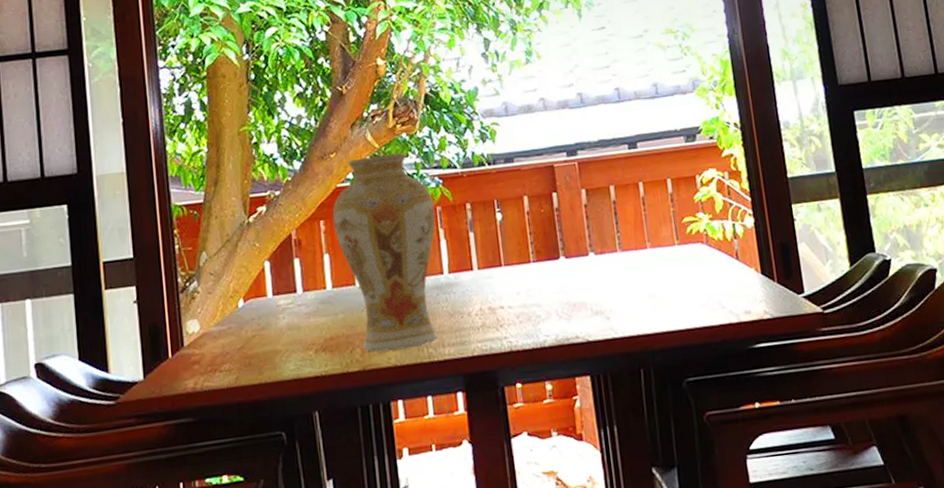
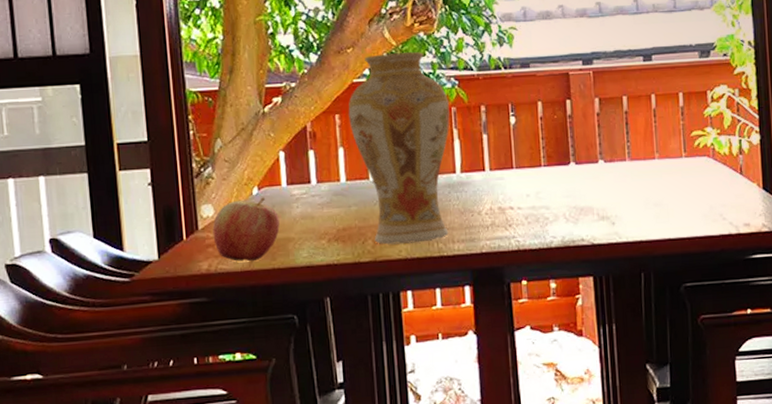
apple: none [198,309,266,378] -> present [212,197,280,262]

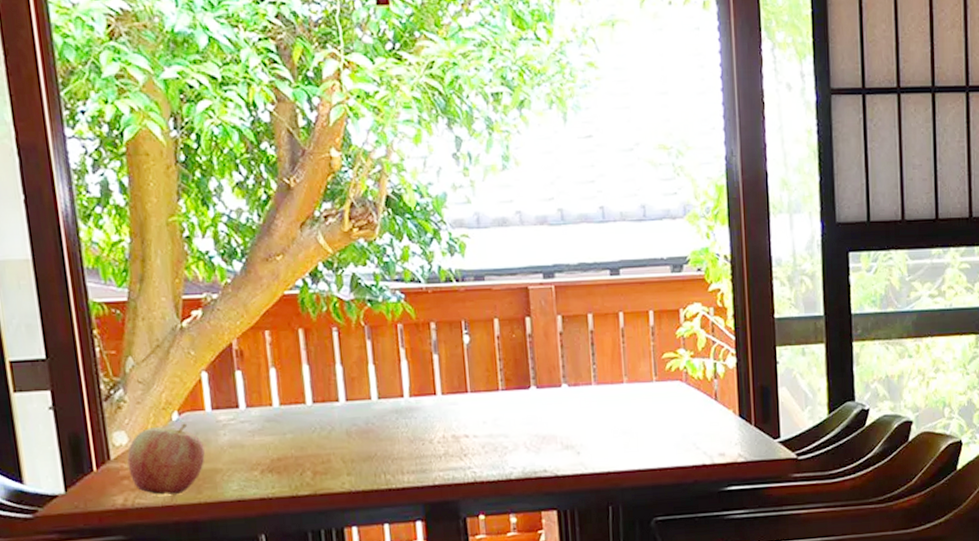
vase: present [348,52,450,245] -> none [279,261,397,477]

